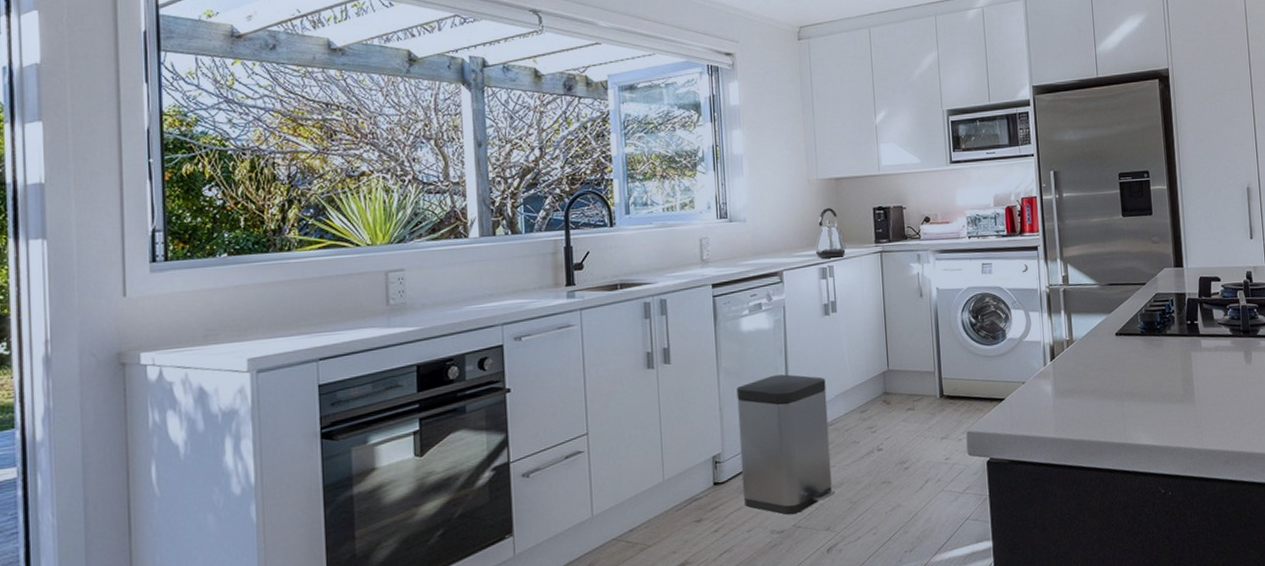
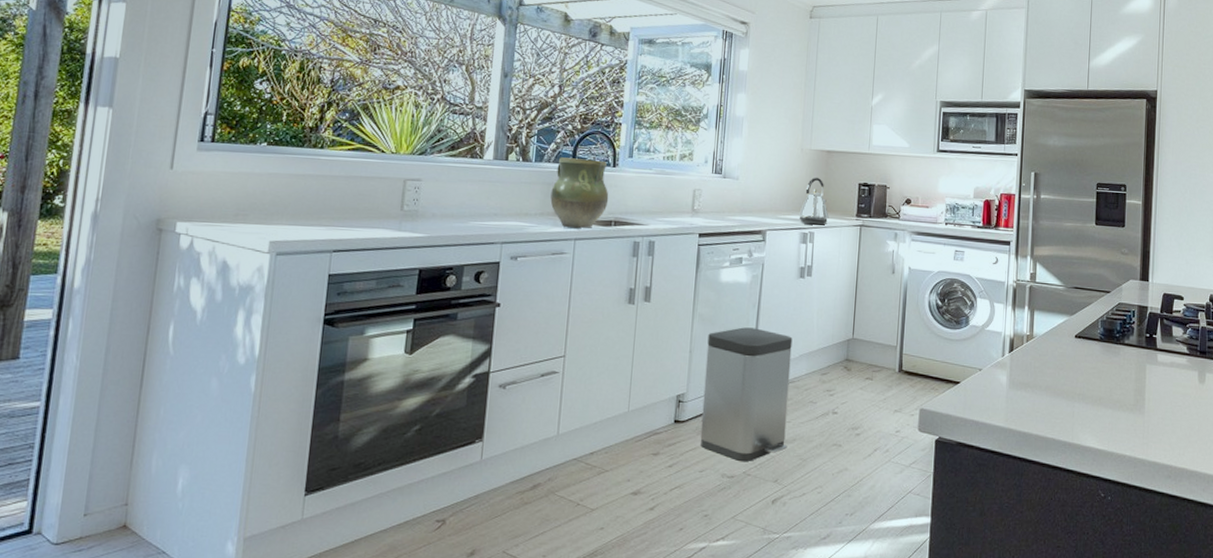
ceramic jug: none [547,221,611,298] -> present [550,157,609,228]

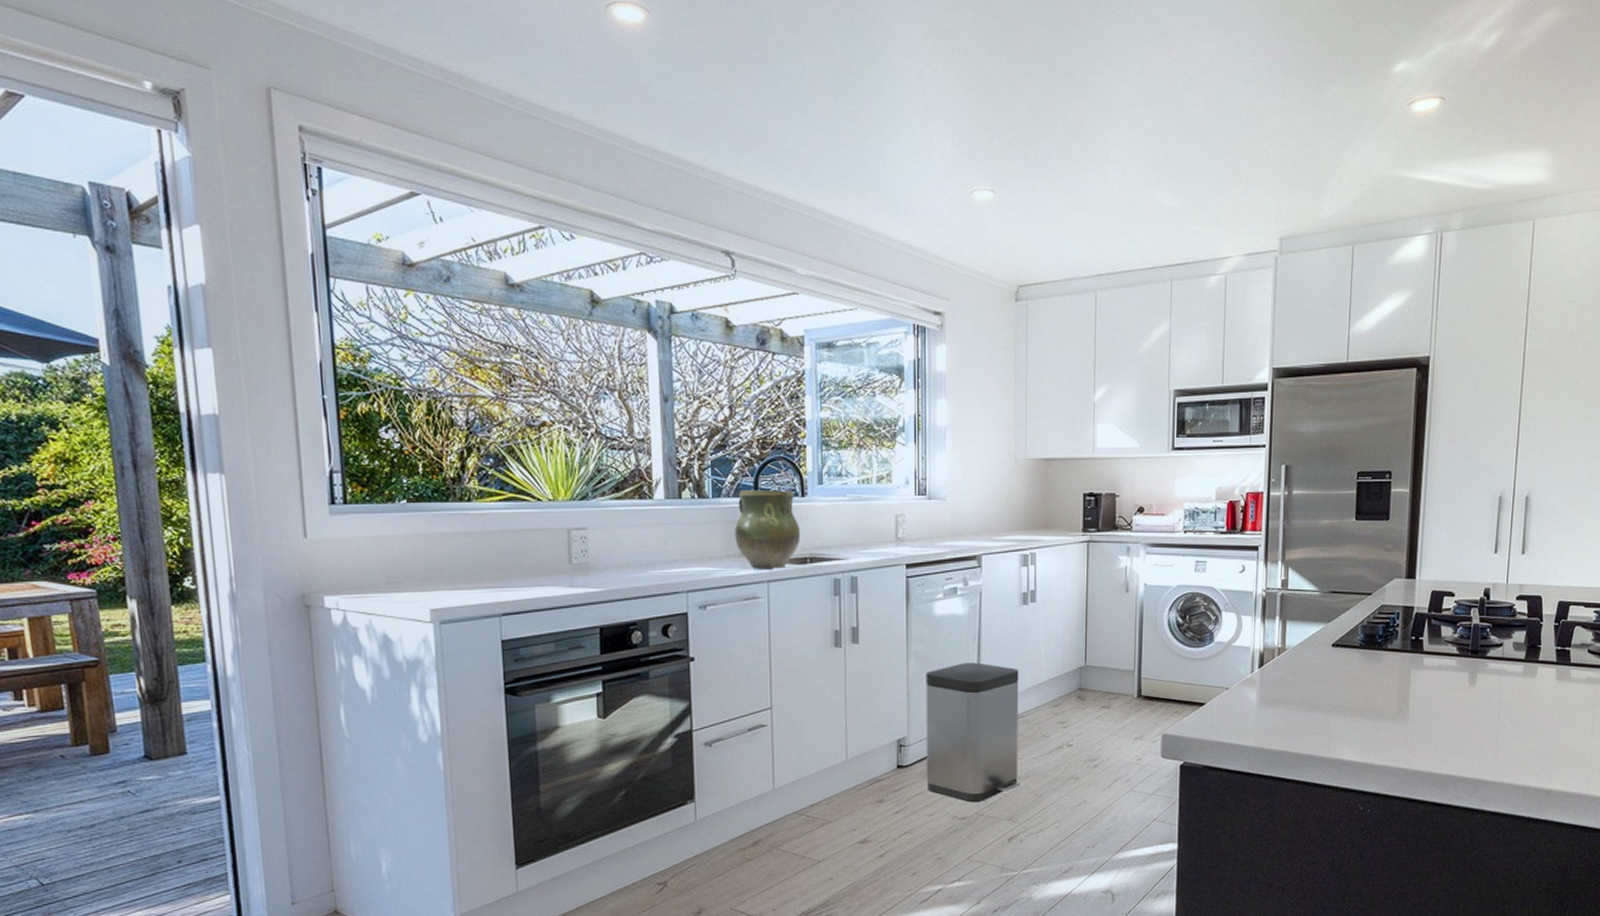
kettle: present [799,177,829,226] -> none [1017,490,1052,545]

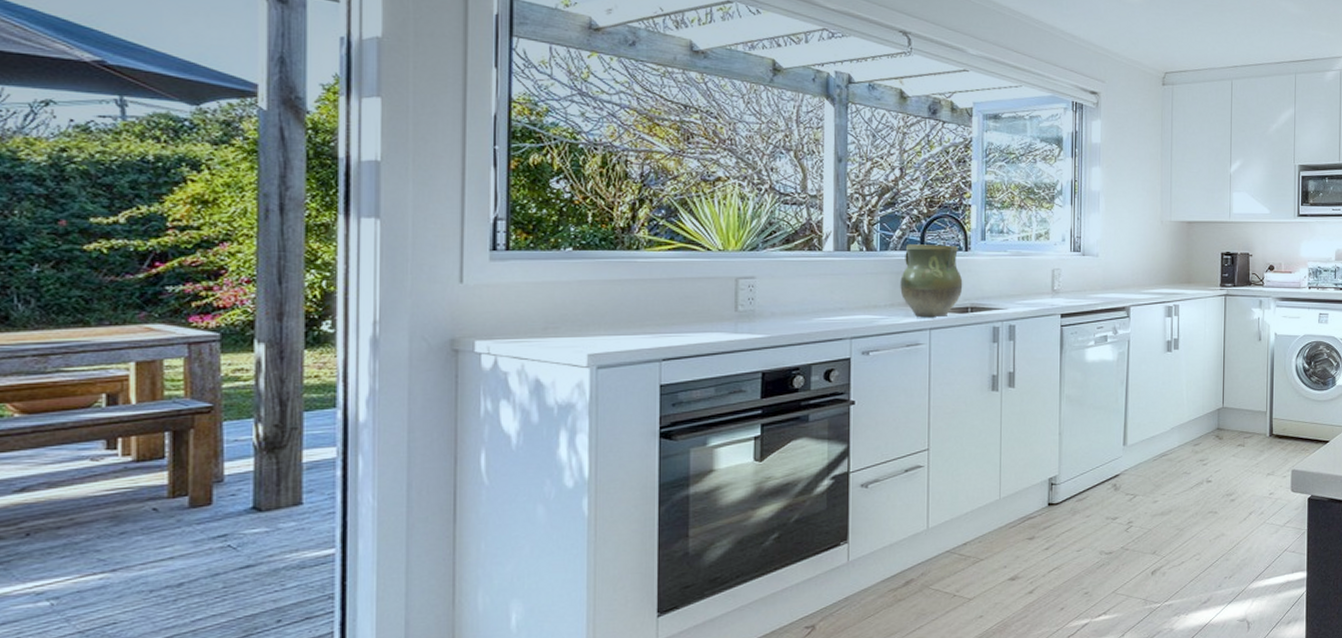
pedal bin: present [926,662,1021,802] -> none [1075,405,1164,537]

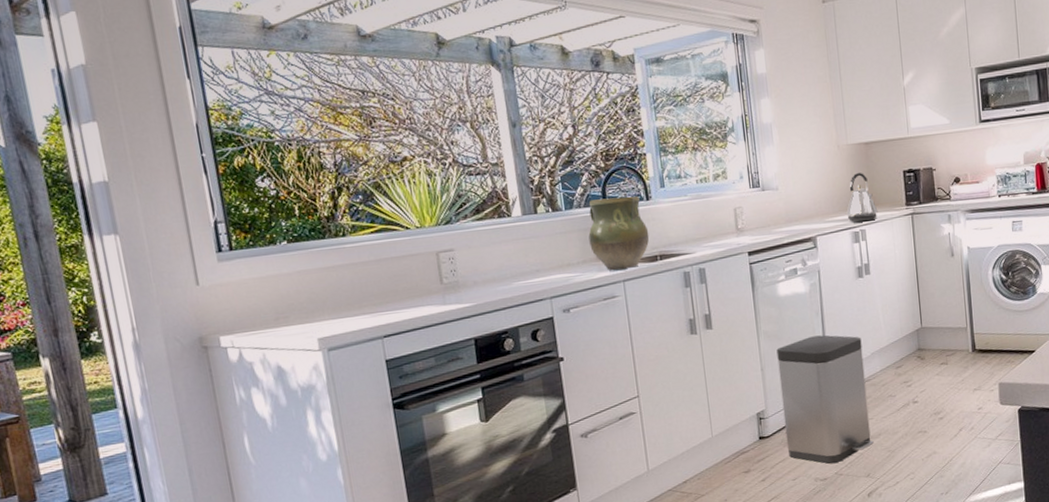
pedal bin: none [1075,405,1164,537] -> present [776,335,874,464]
kettle: none [1162,249,1193,297] -> present [846,172,878,223]

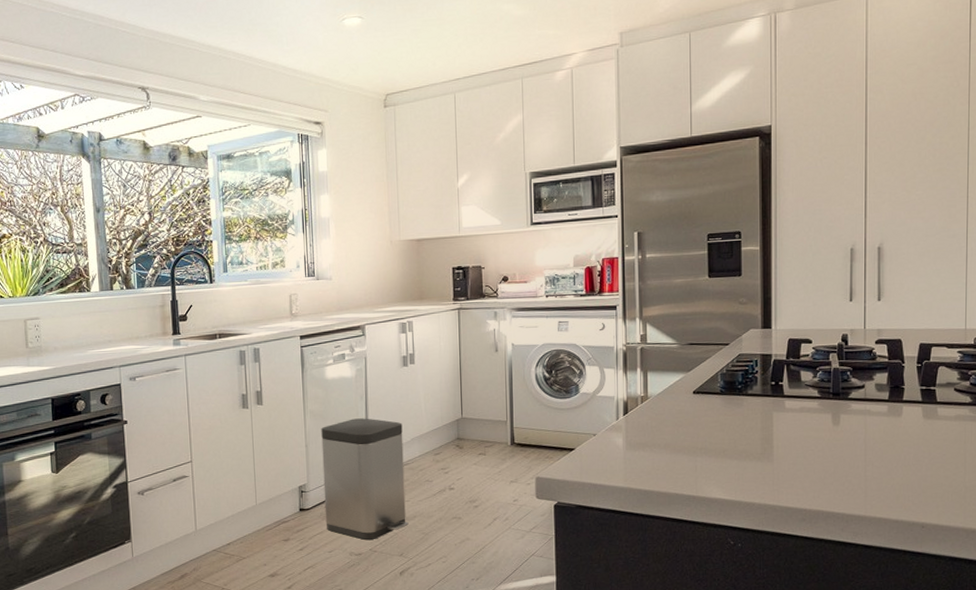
ceramic jug: present [588,195,650,270] -> none [156,278,211,345]
kettle: present [846,172,878,223] -> none [395,267,426,314]

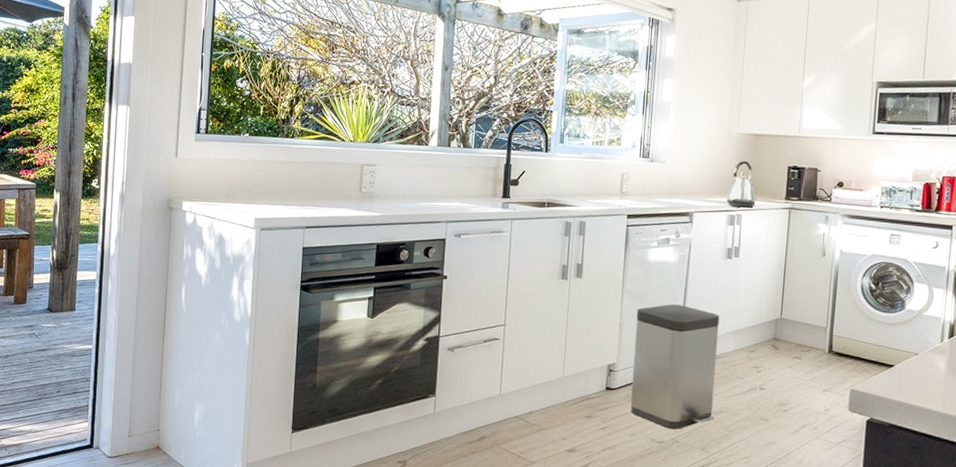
kettle: none [395,267,426,314] -> present [726,160,757,208]

